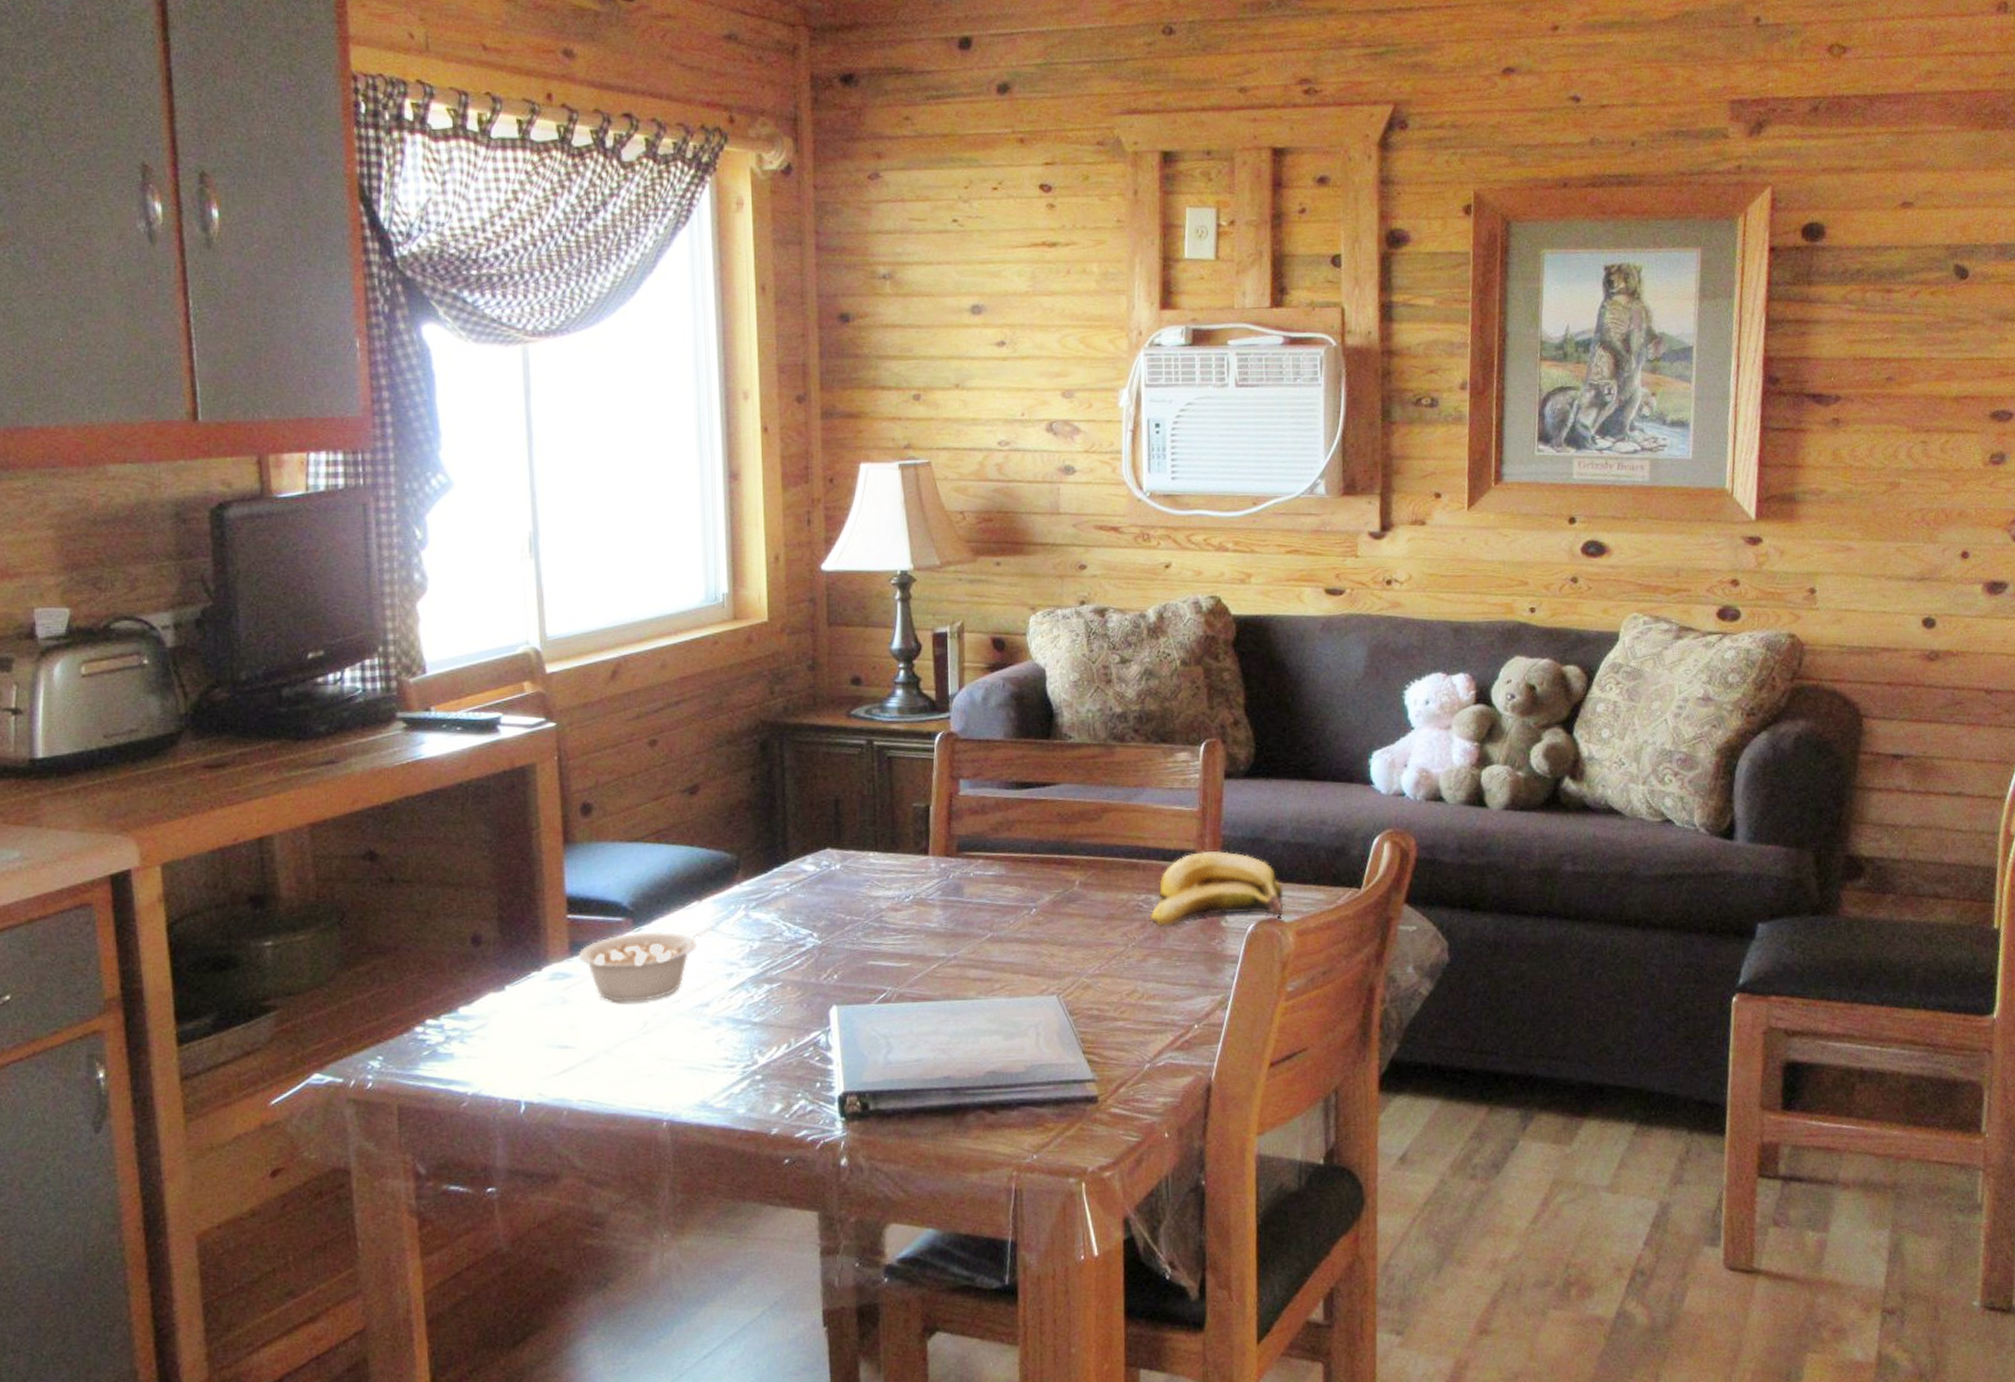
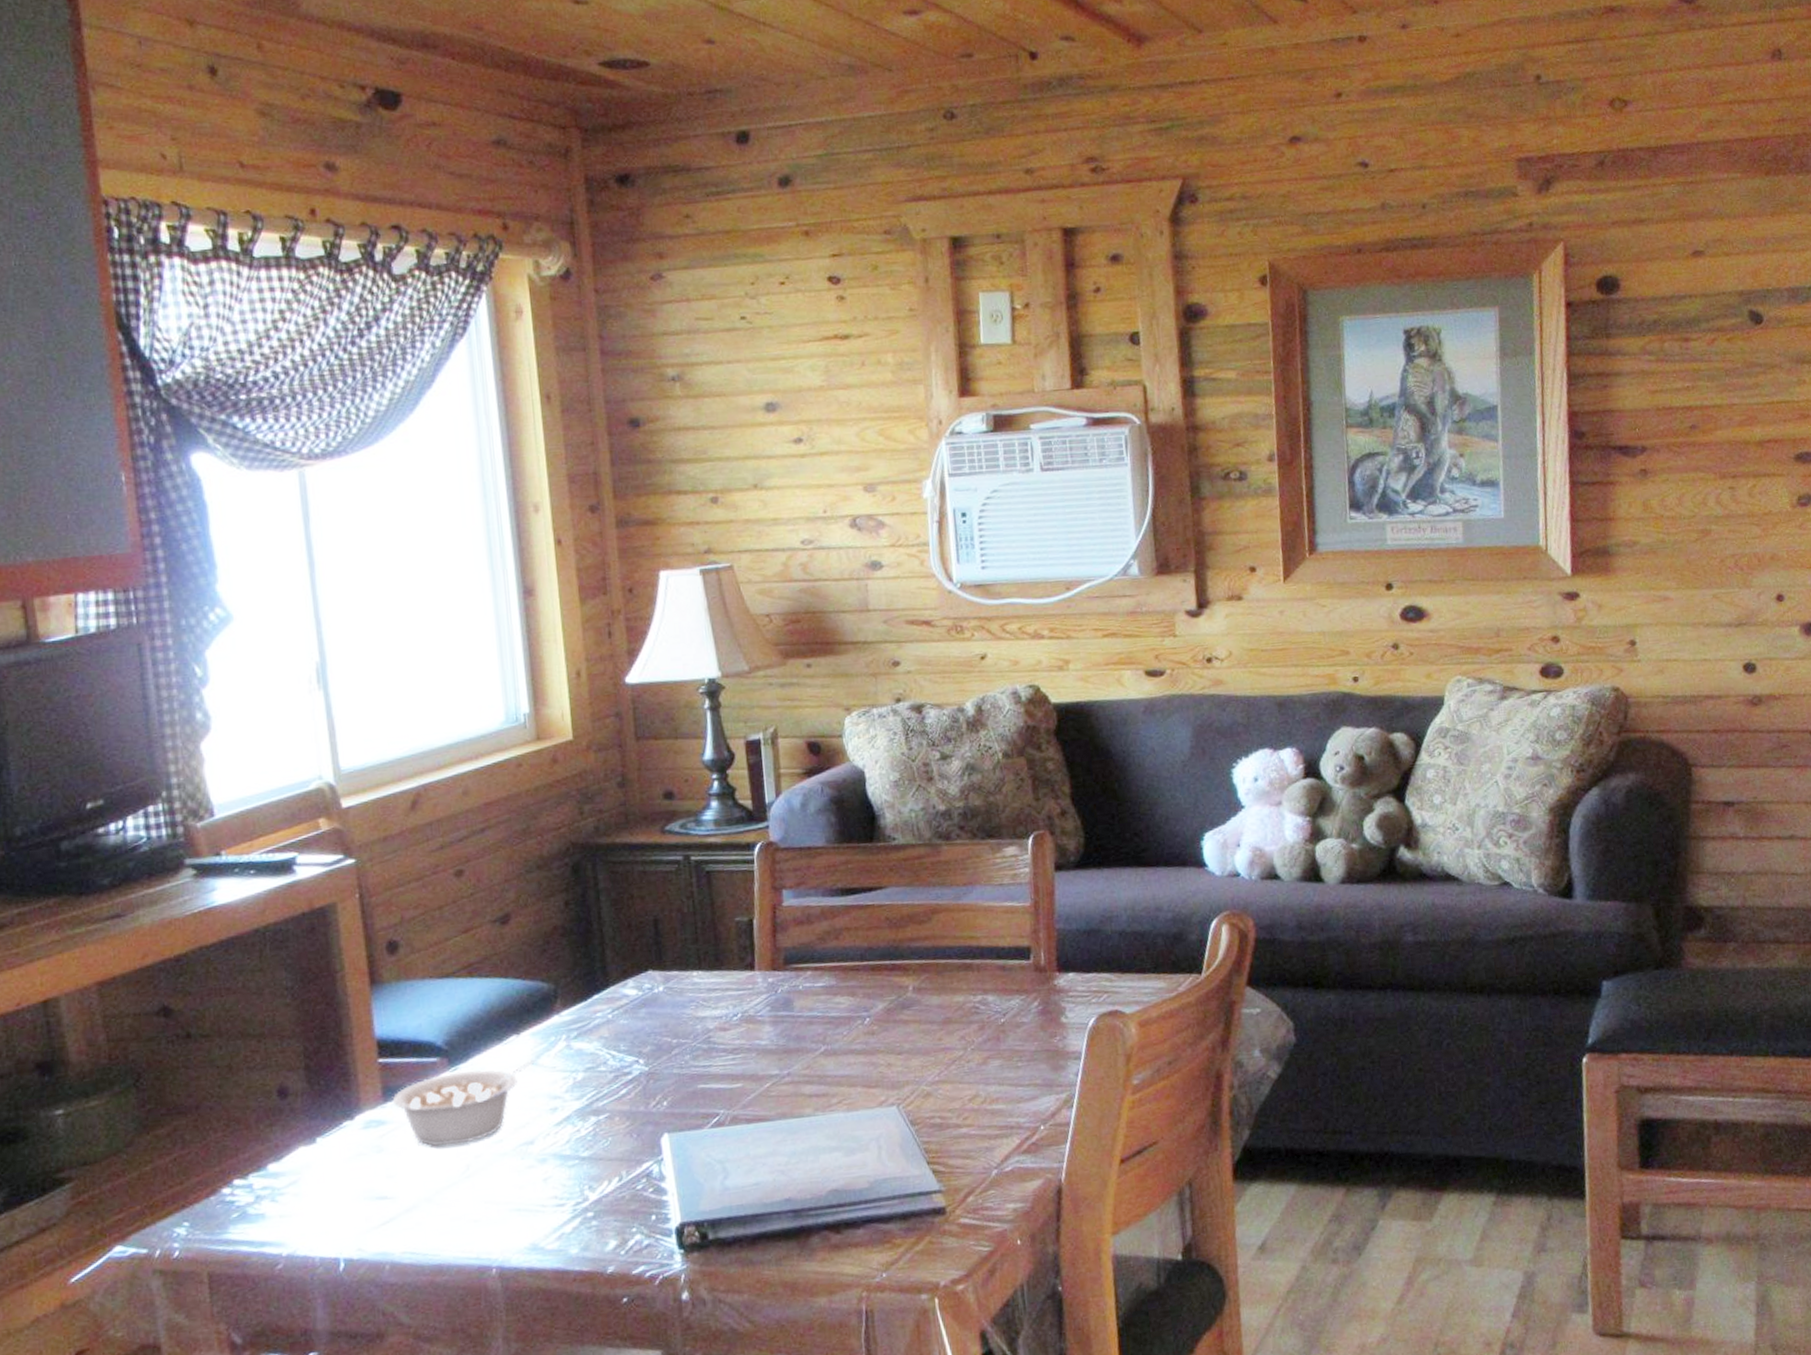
banana: present [1148,851,1283,927] -> none [986,945,1124,1027]

